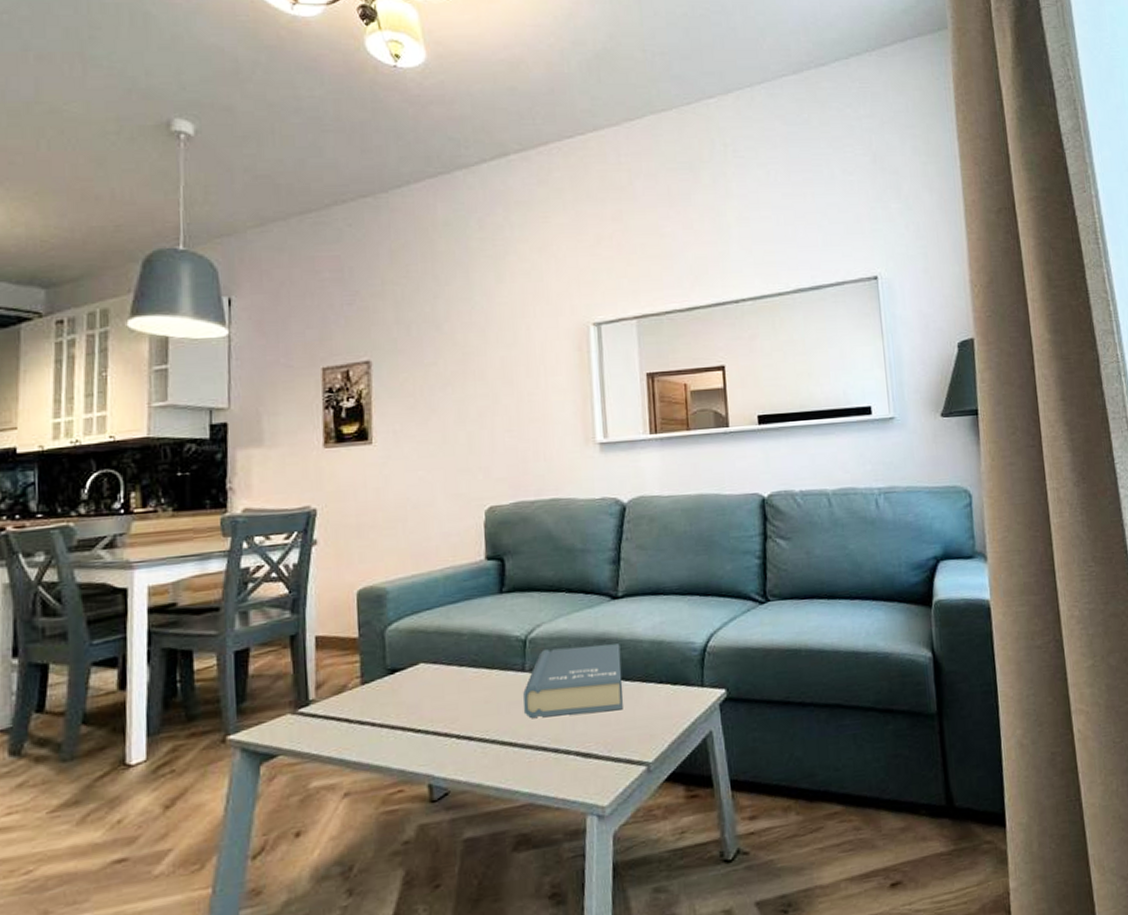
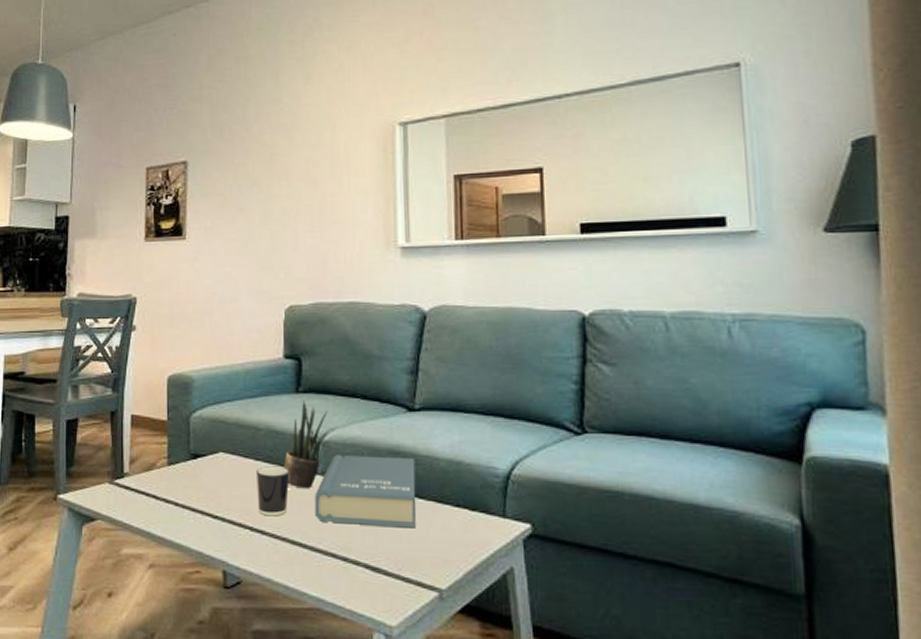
mug: none [460,669,497,722] -> present [255,466,290,517]
potted plant: none [490,599,534,688] -> present [284,399,328,489]

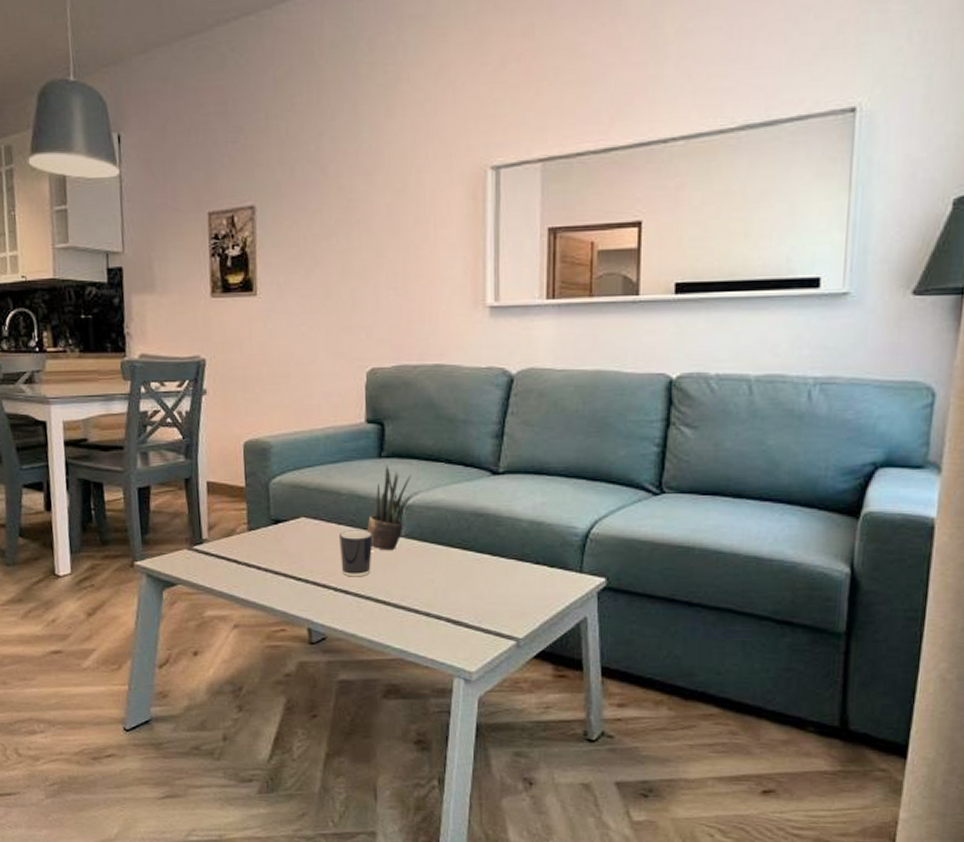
book: present [315,455,416,529] -> none [398,518,498,585]

